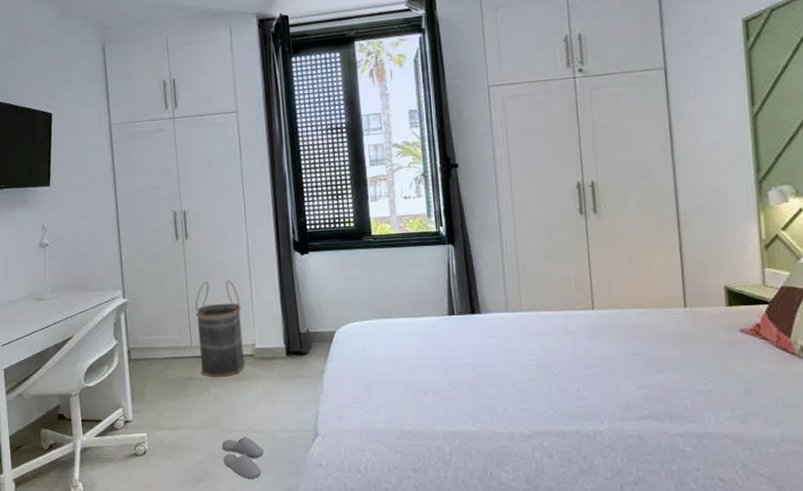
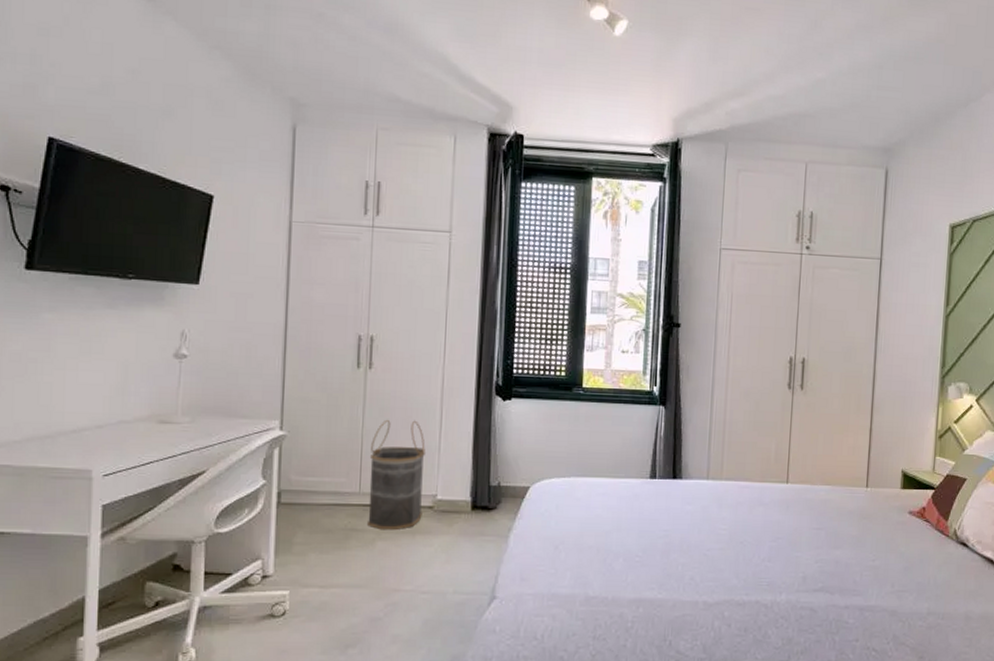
slippers: present [221,436,264,478] -> none [381,597,430,645]

